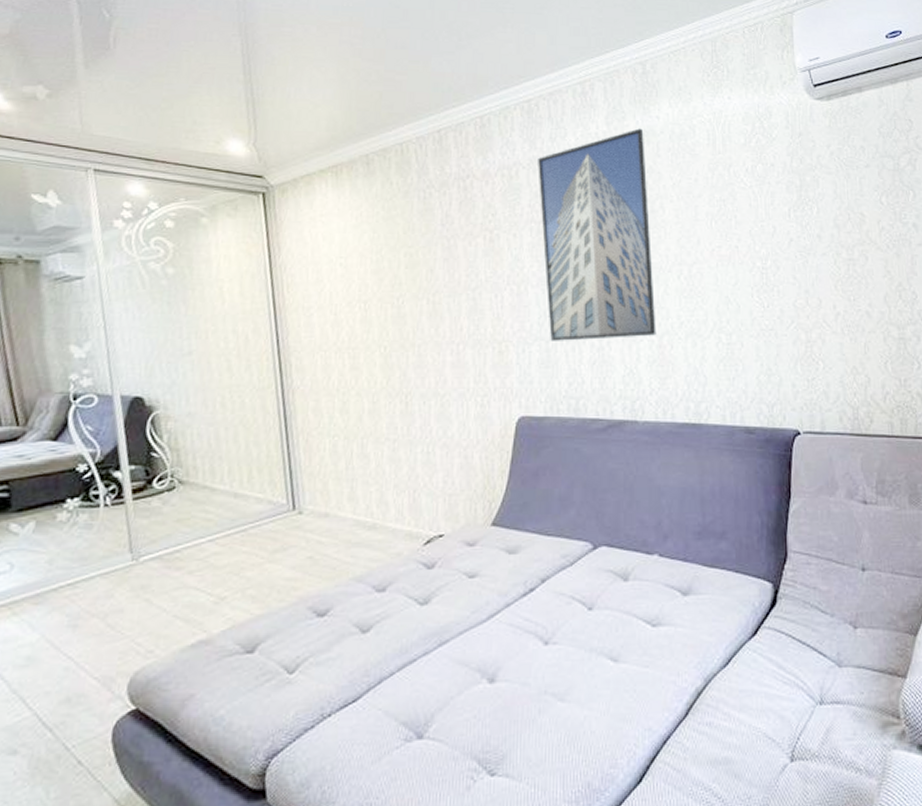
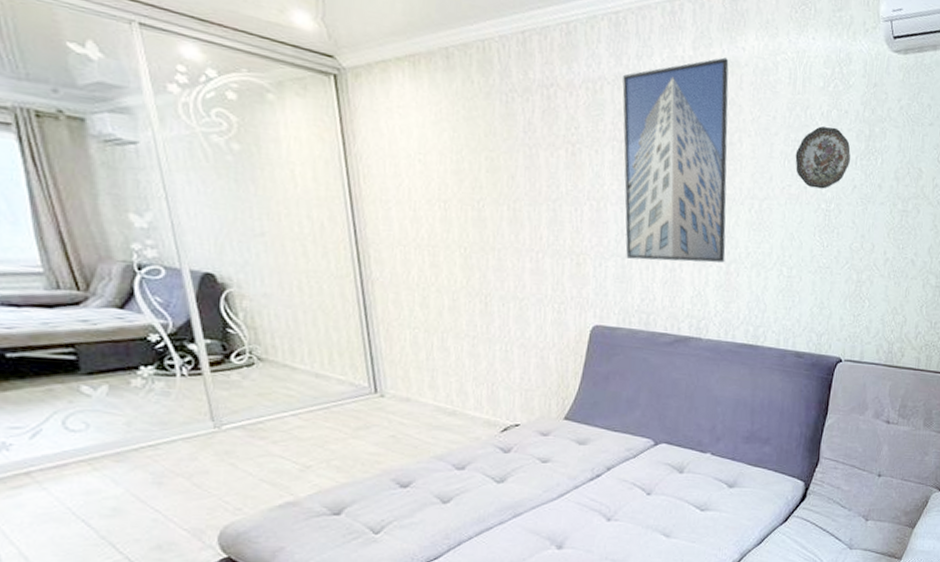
decorative plate: none [722,182,782,246] -> present [795,126,851,189]

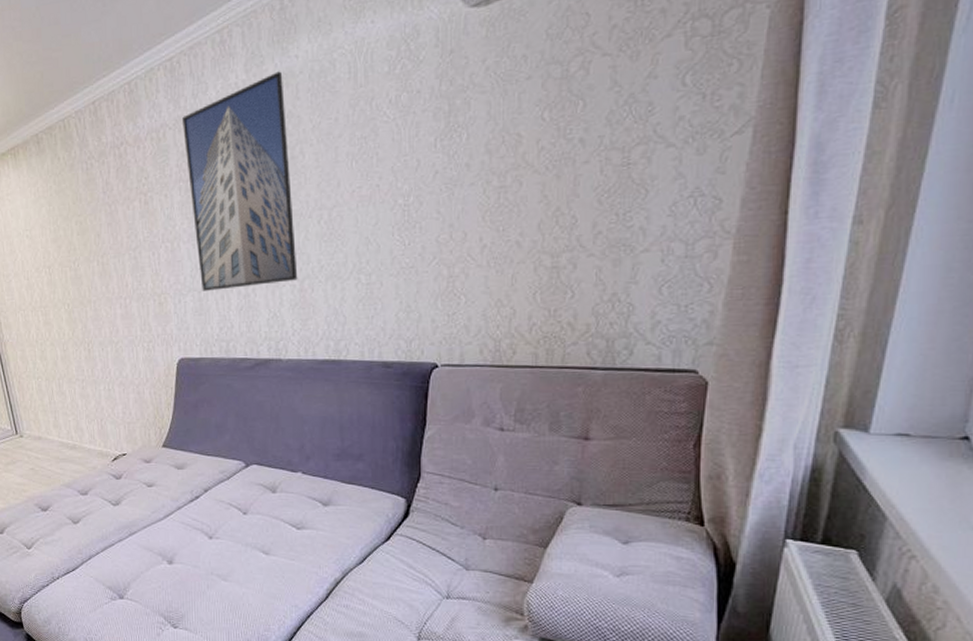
decorative plate: present [795,126,851,189] -> none [363,112,428,184]

